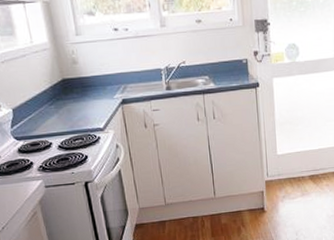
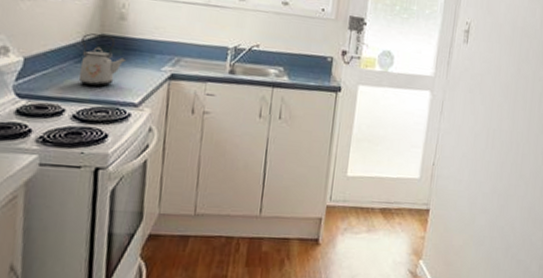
kettle: none [49,79,87,121] -> present [78,33,127,87]

